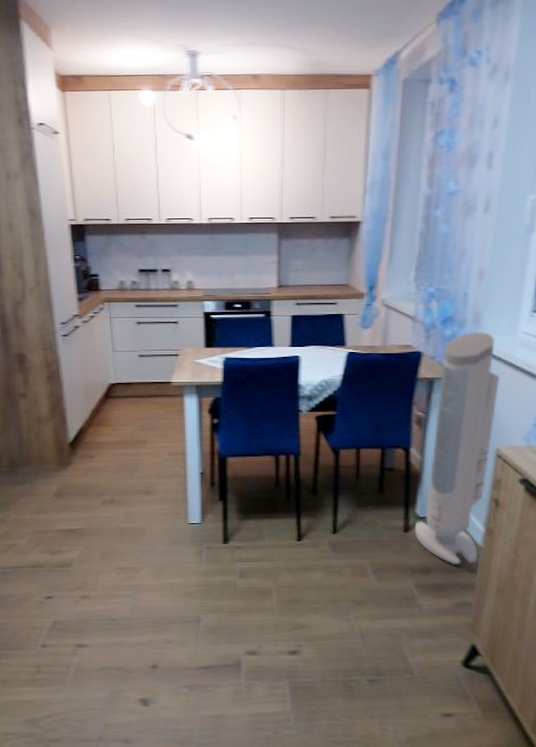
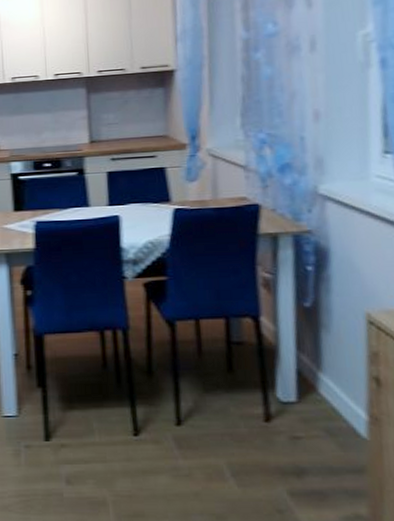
air purifier: present [414,331,501,564] -> none [277,177,364,463]

